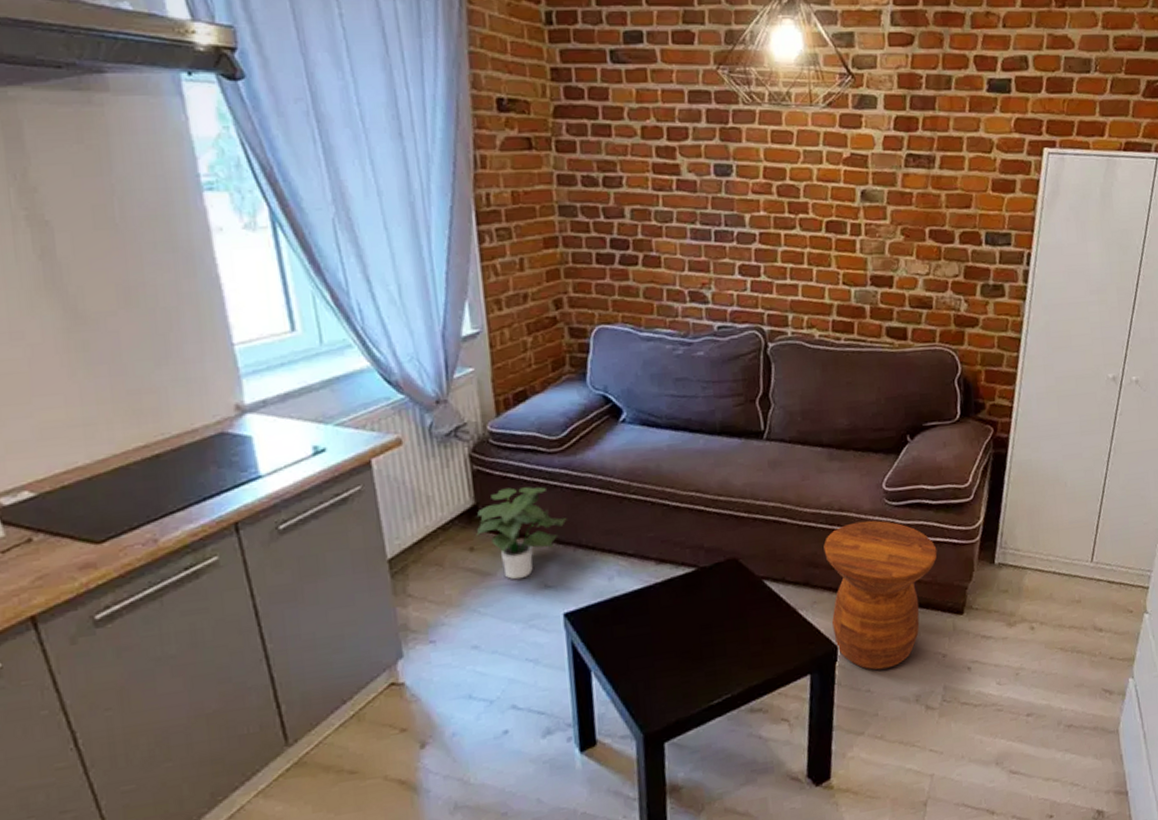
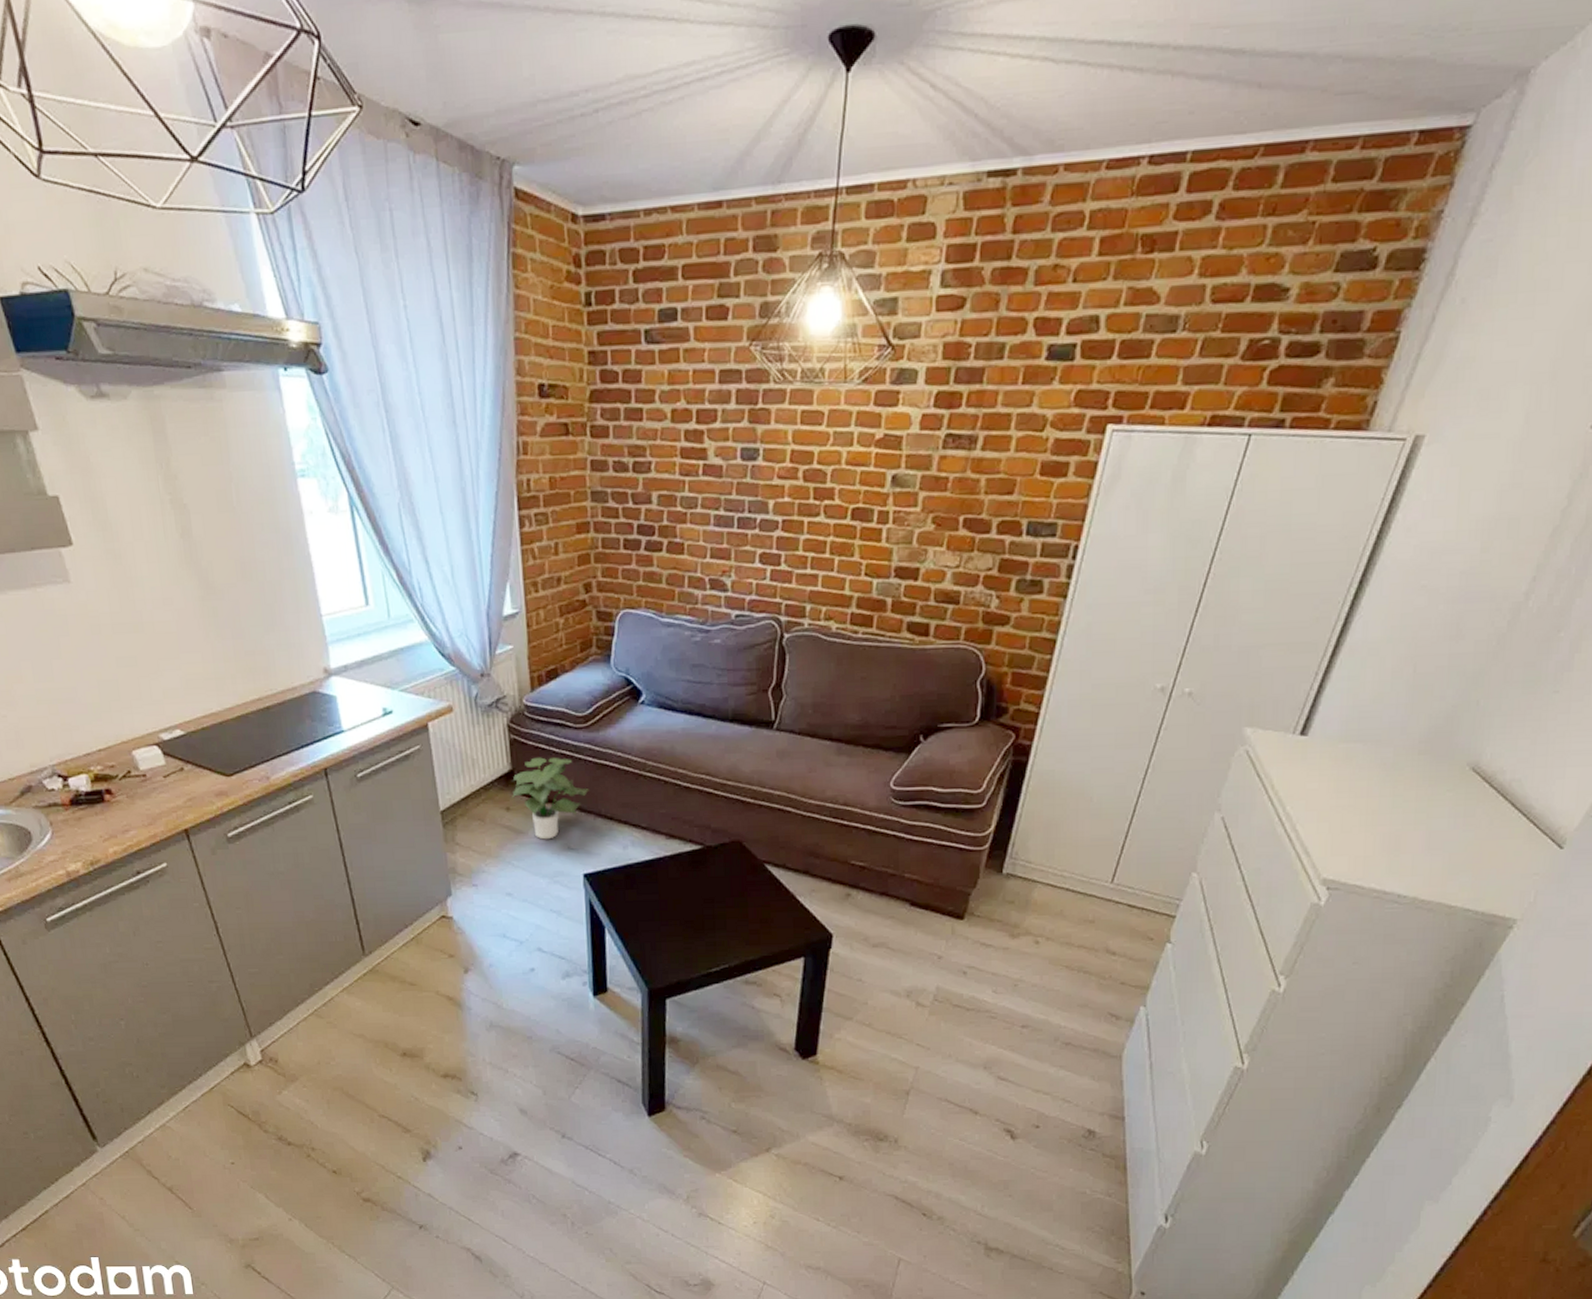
side table: present [823,520,937,670] -> none [826,817,942,962]

